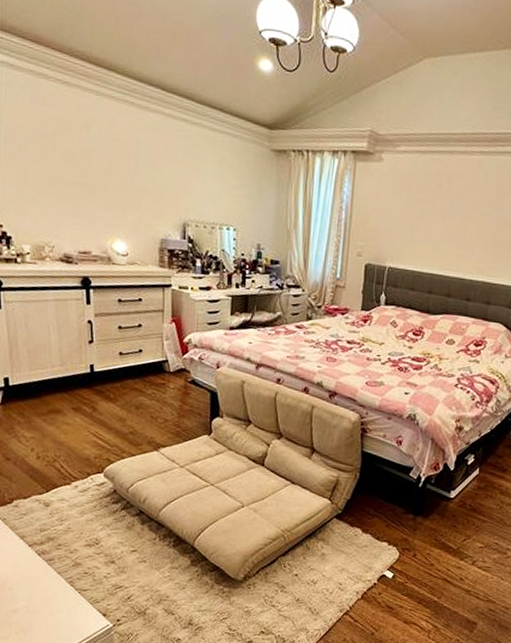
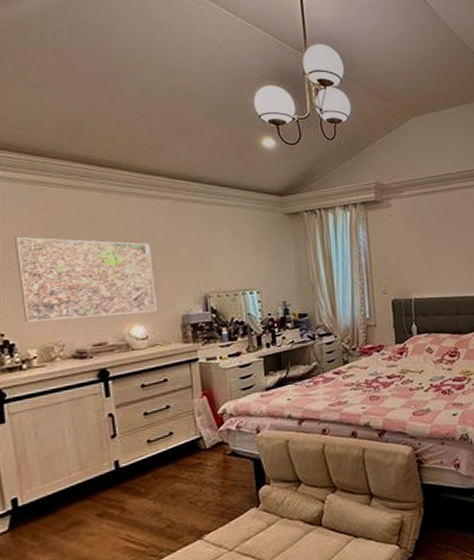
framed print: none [15,129,139,230] -> present [15,236,157,322]

